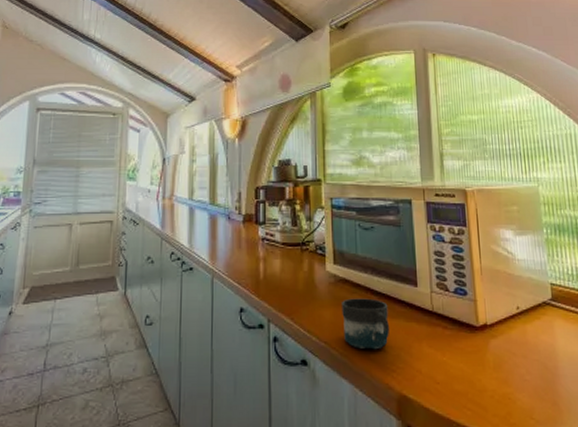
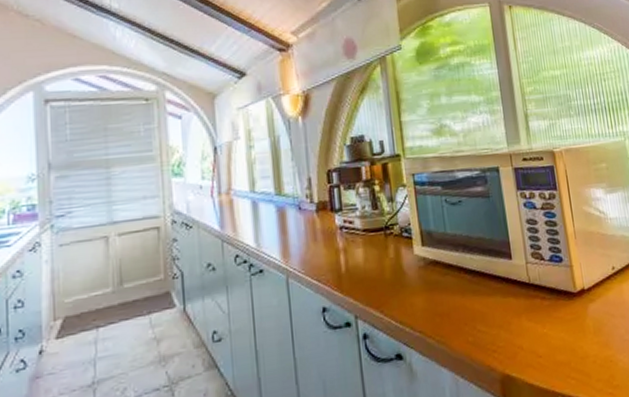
mug: present [342,298,390,350] -> none [434,278,487,333]

